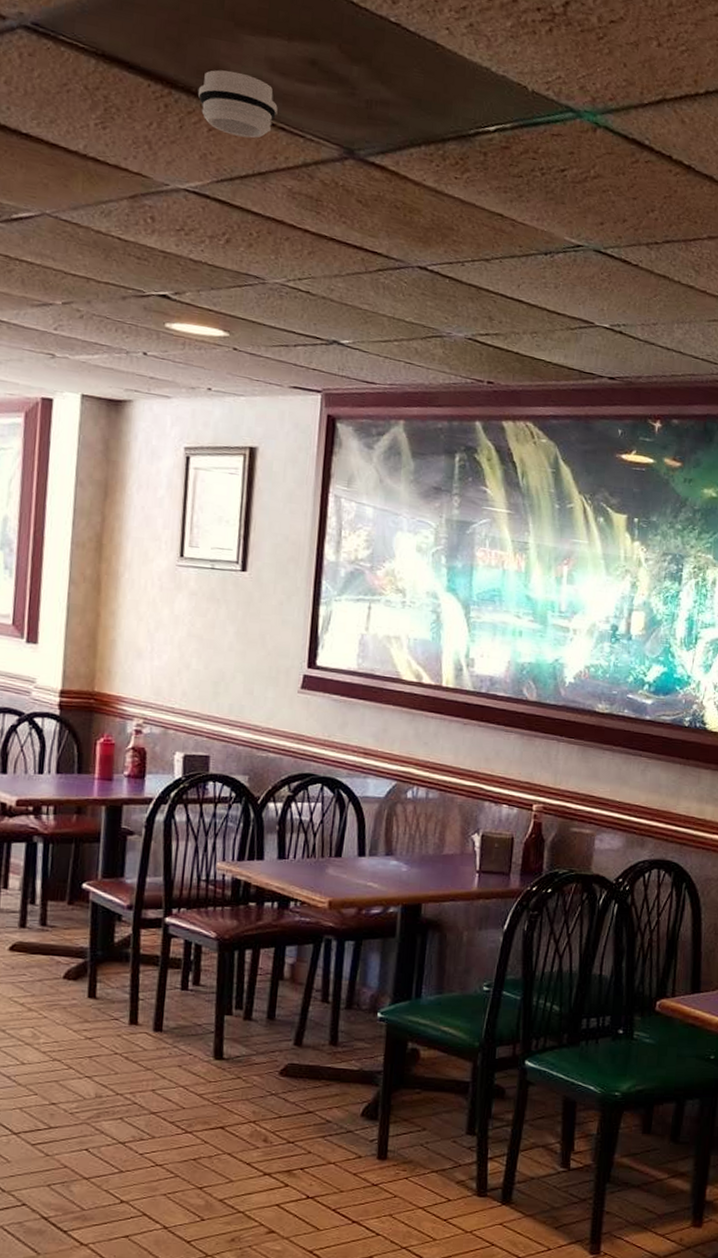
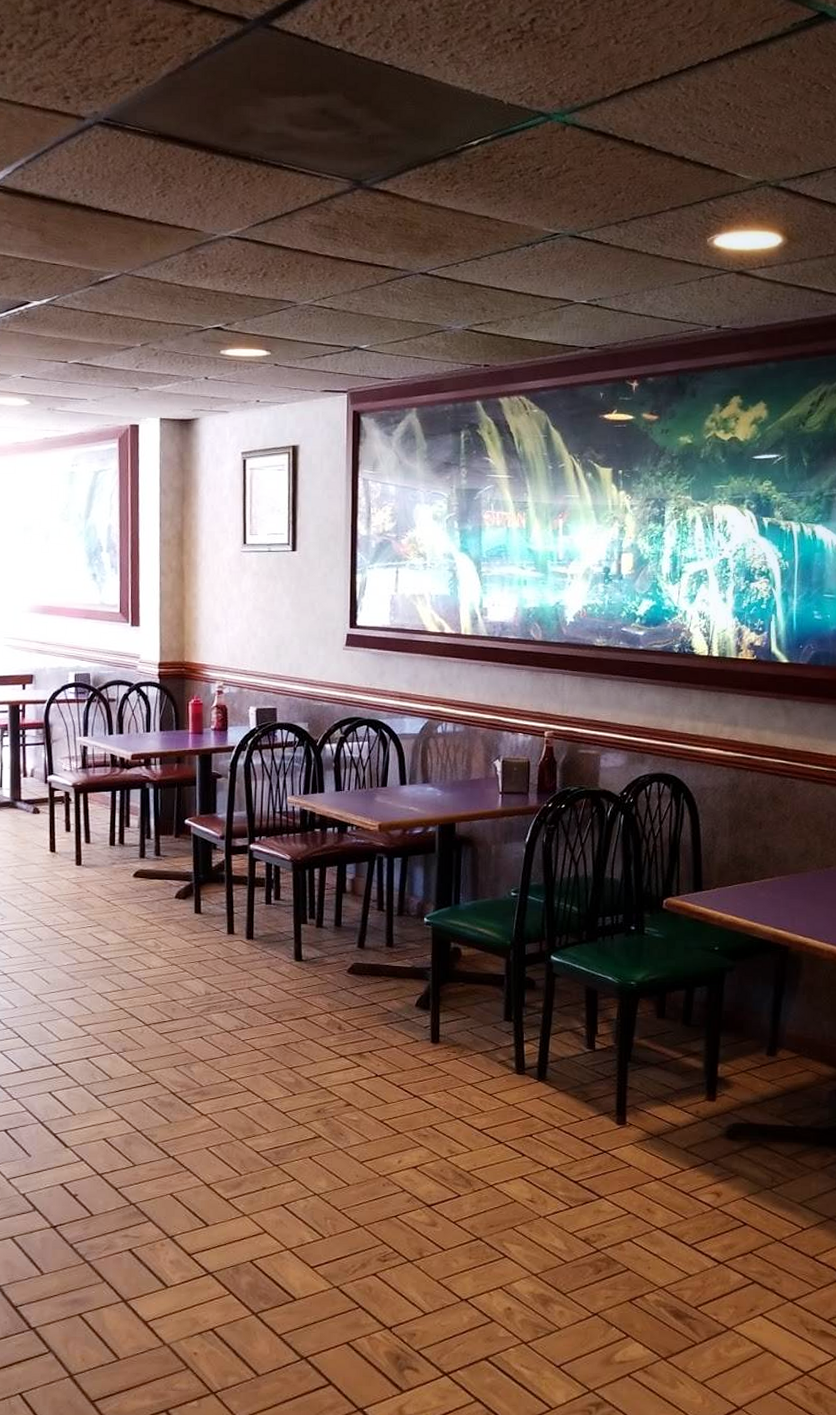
smoke detector: present [197,69,278,139] -> none [234,130,298,185]

